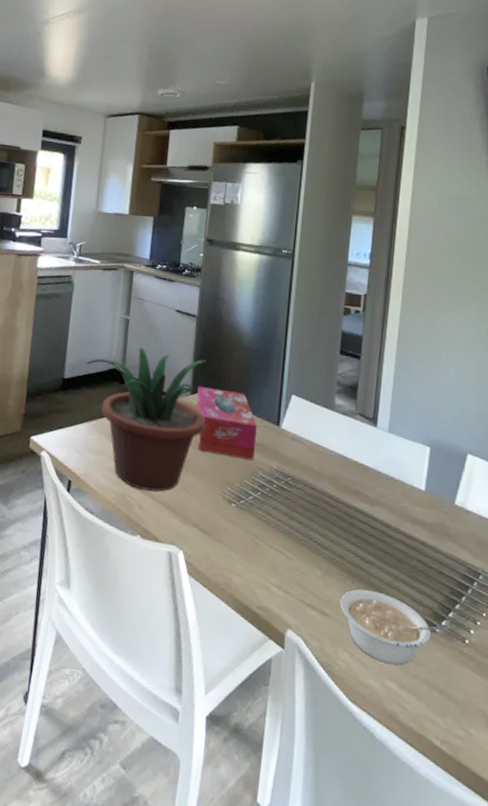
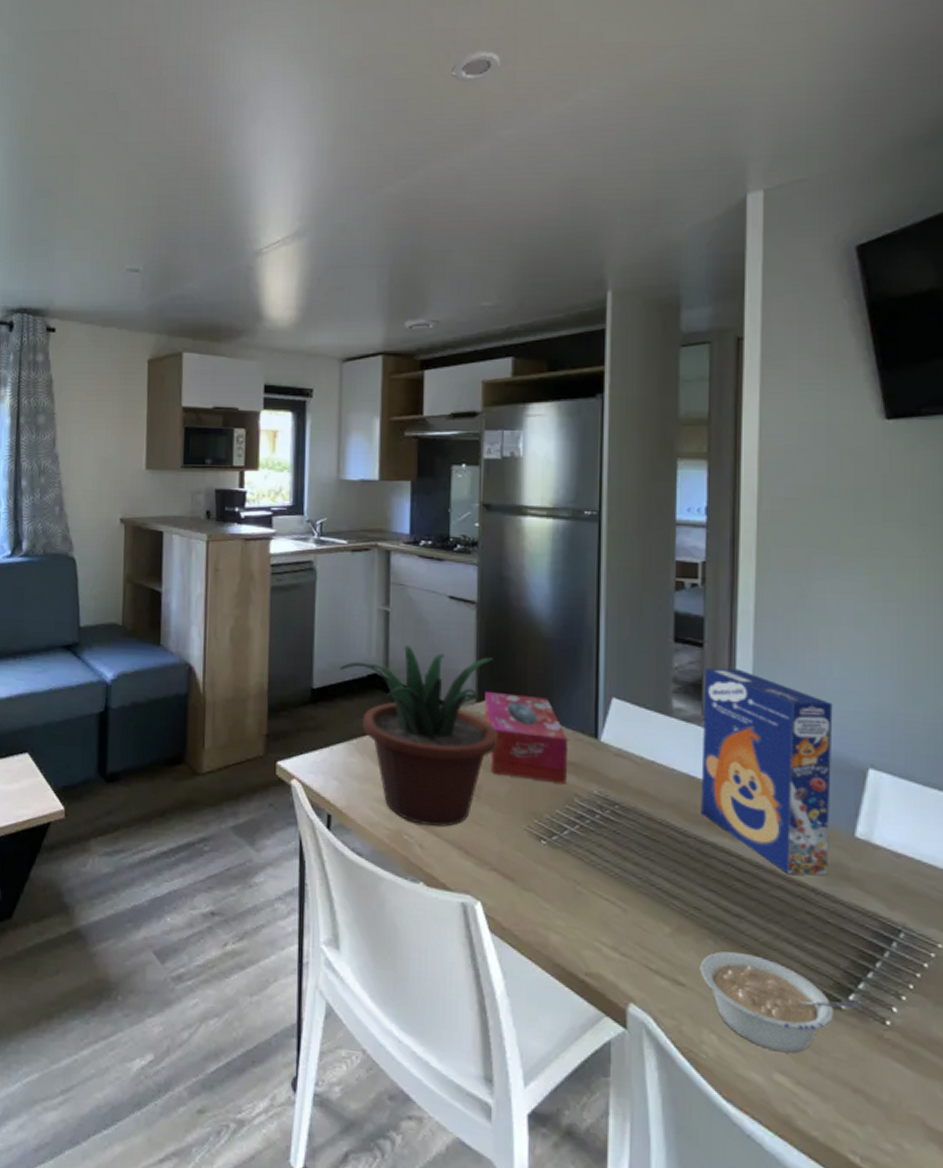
cereal box: none [349,375,447,533] -> present [701,668,833,876]

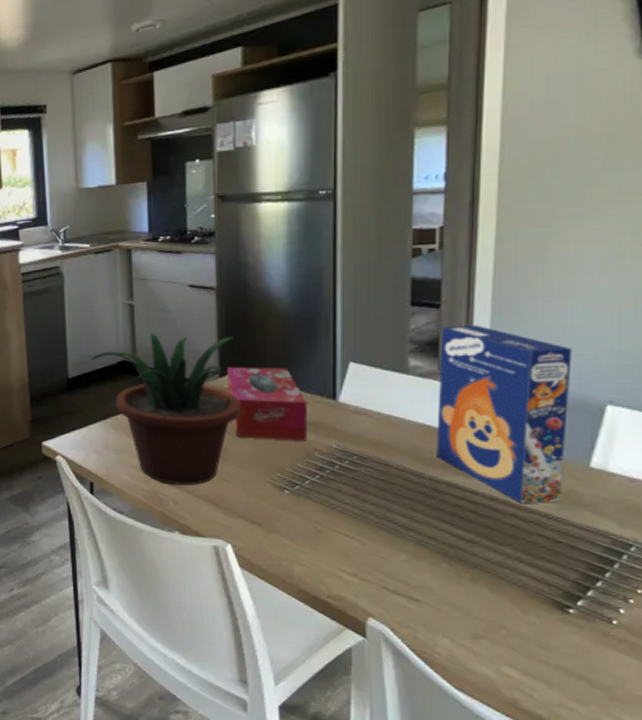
legume: present [700,951,862,1054] -> none [434,571,590,651]

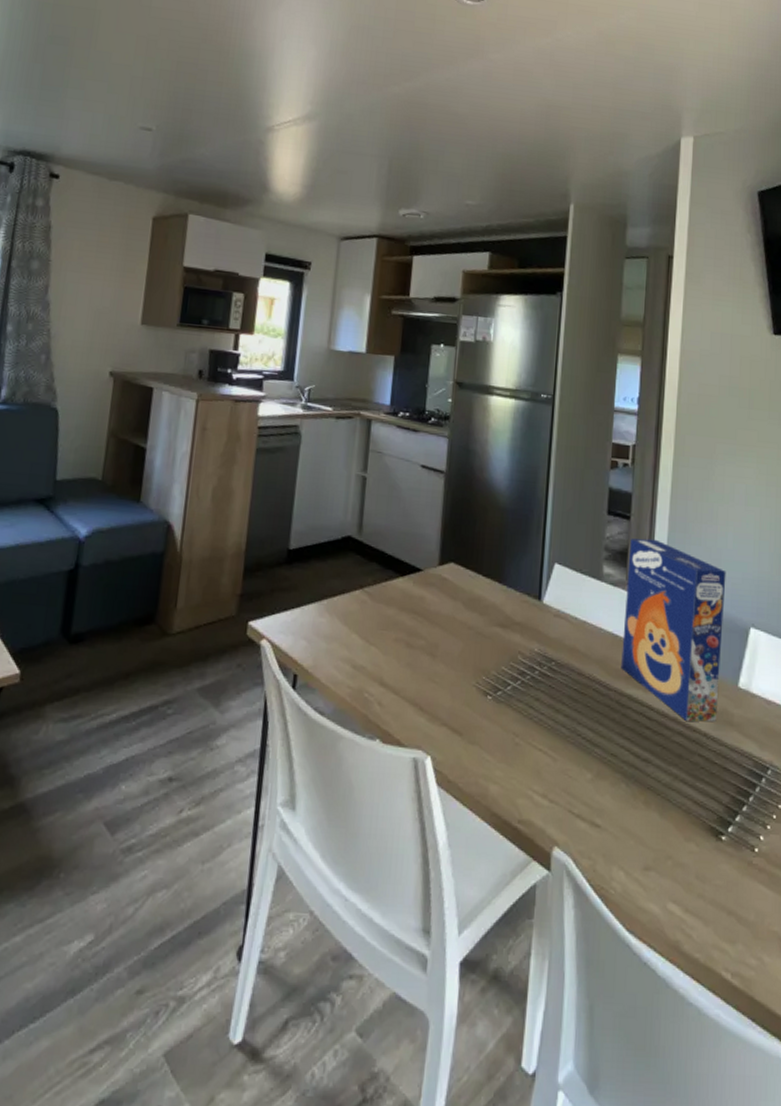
potted plant: present [91,333,241,485] -> none [315,510,457,685]
tissue box: present [227,366,307,441] -> none [445,555,515,643]

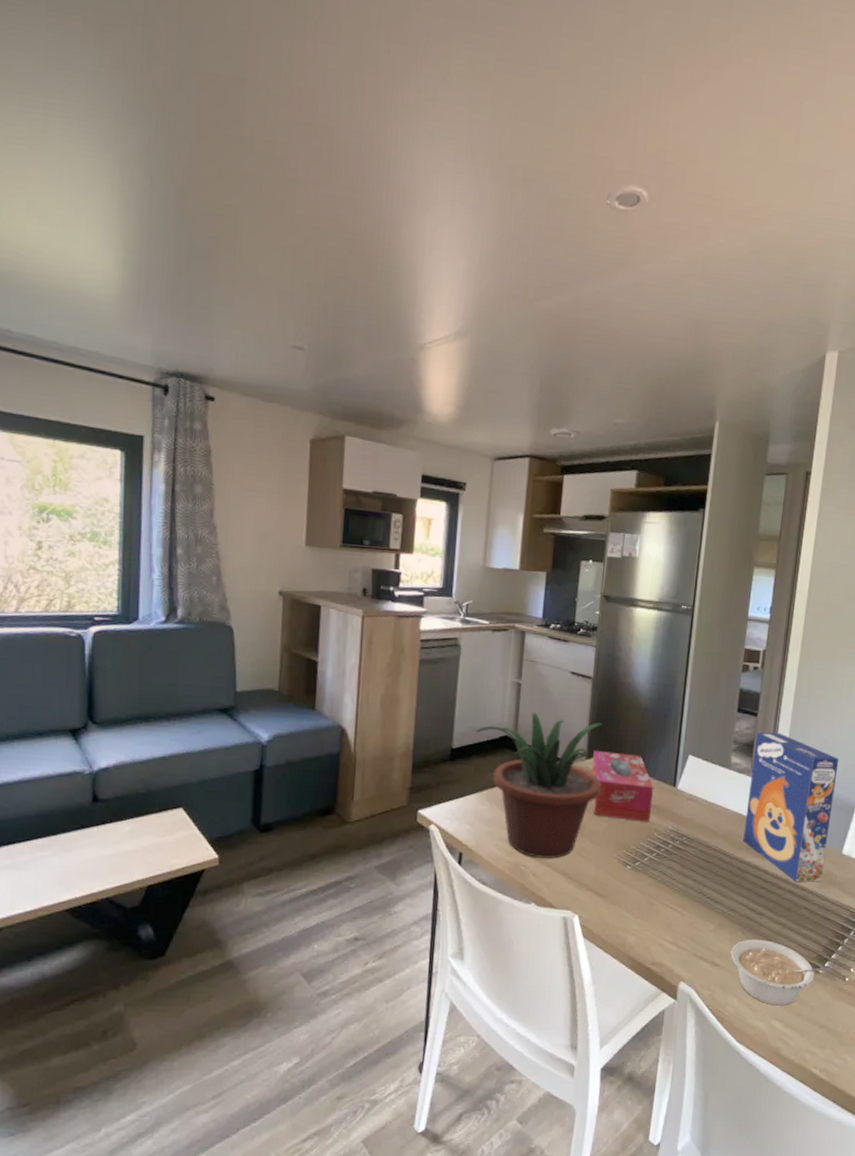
potted plant: none [315,510,457,685] -> present [476,712,602,859]
tissue box: none [445,555,515,643] -> present [591,750,653,822]
legume: none [613,793,738,884] -> present [730,939,833,1006]

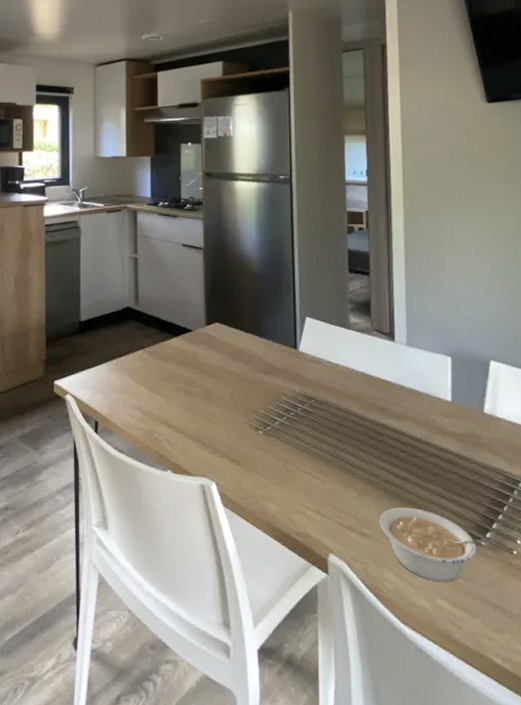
potted plant: present [476,712,602,859] -> none [100,284,223,425]
tissue box: present [591,750,653,822] -> none [212,316,275,386]
cereal box: present [743,732,839,883] -> none [372,290,466,445]

